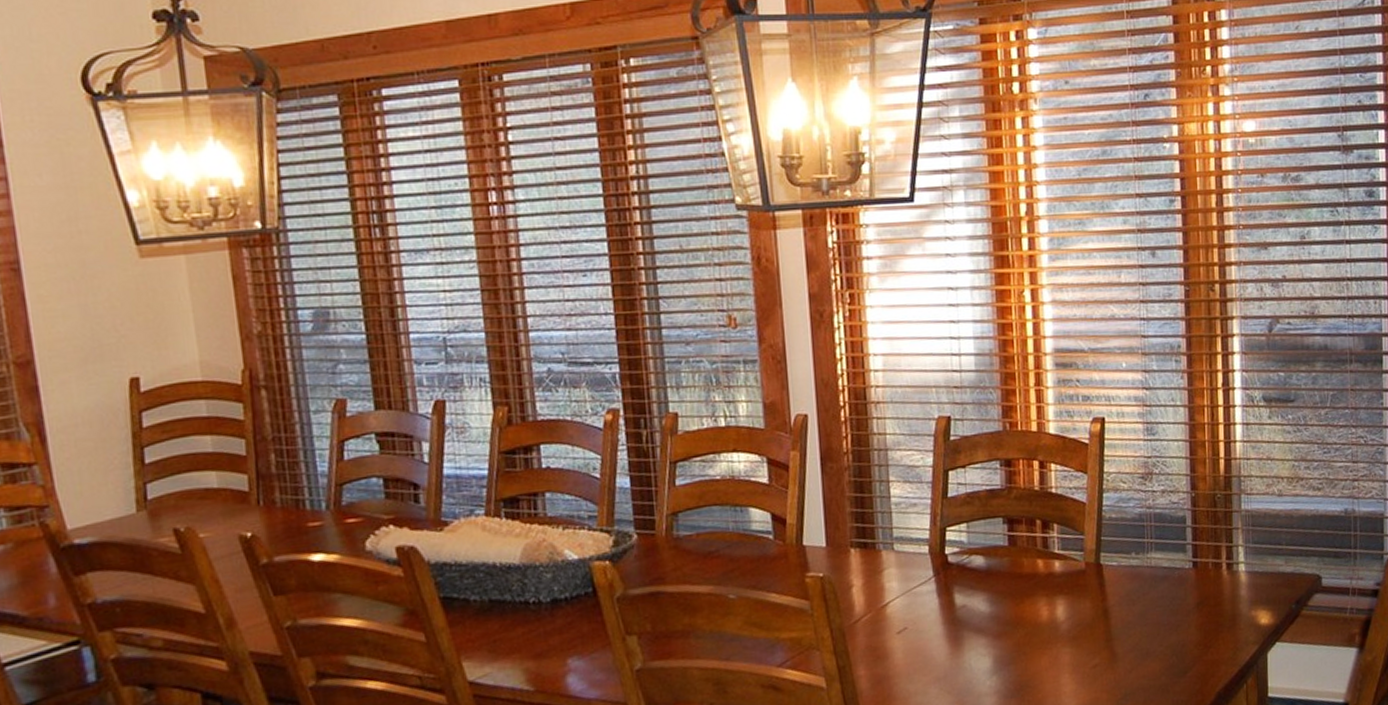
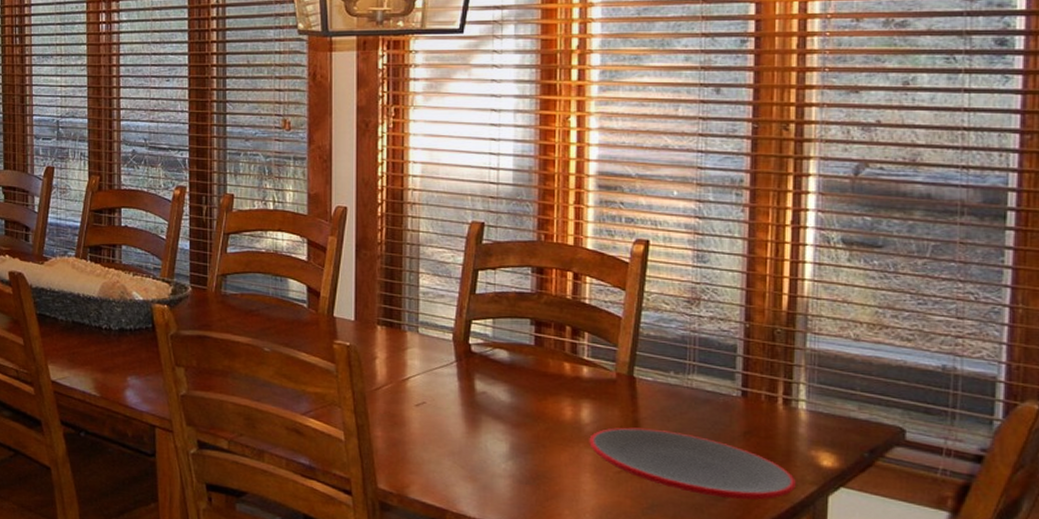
plate: none [1065,614,1243,675] -> present [589,427,797,500]

